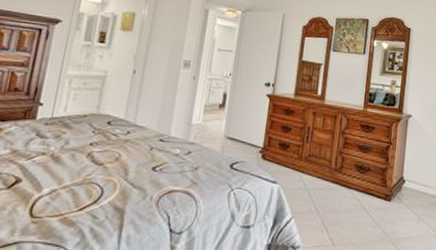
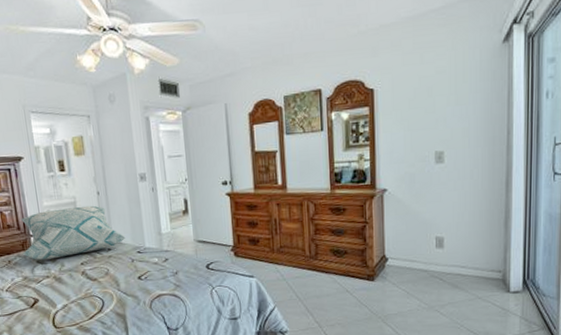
decorative pillow: none [20,80,151,134] -> present [20,205,126,260]

